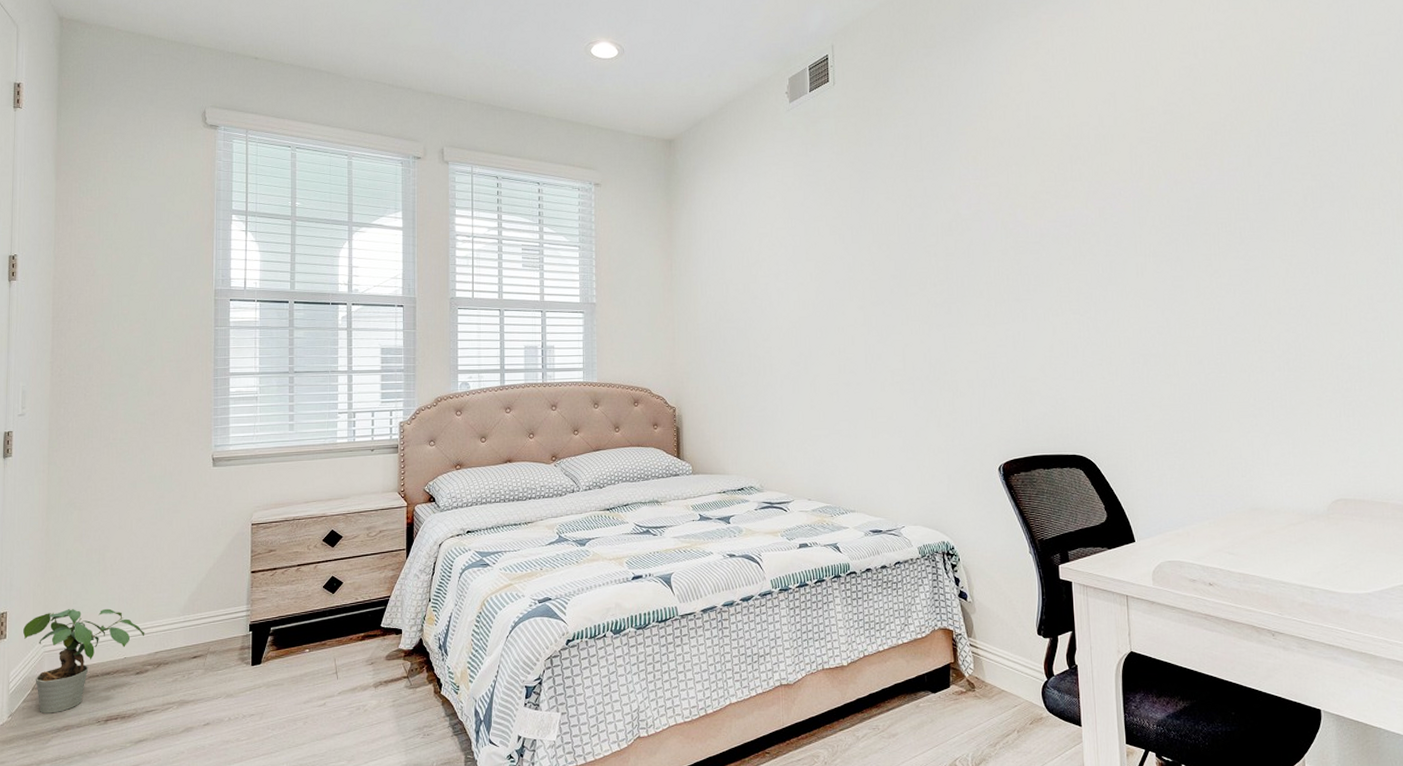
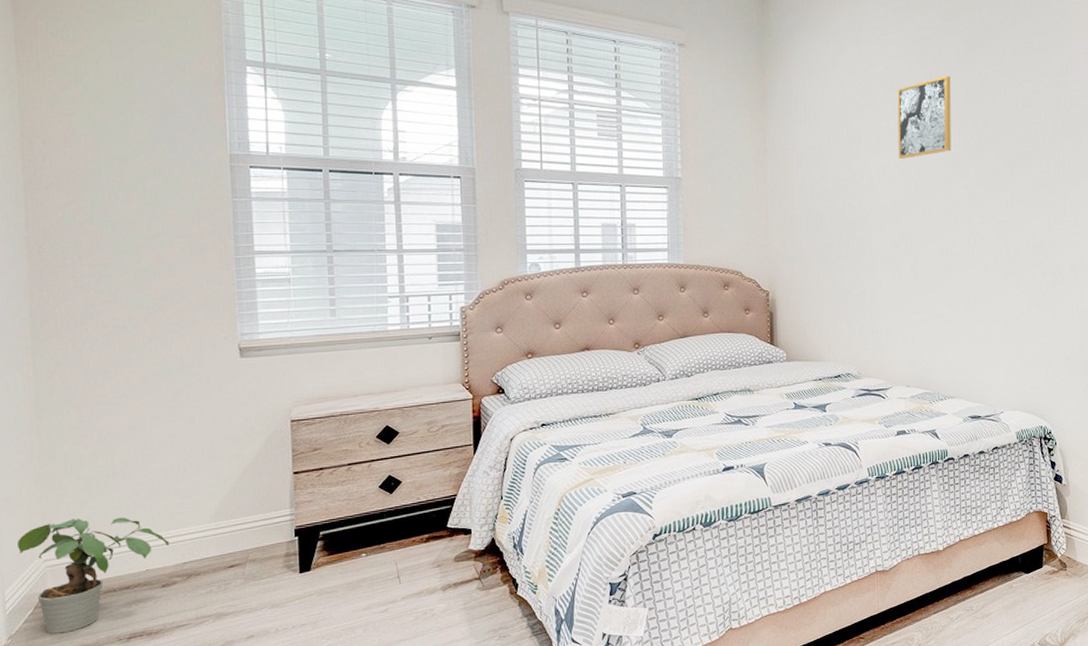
wall art: none [794,204,847,282] -> present [897,75,952,159]

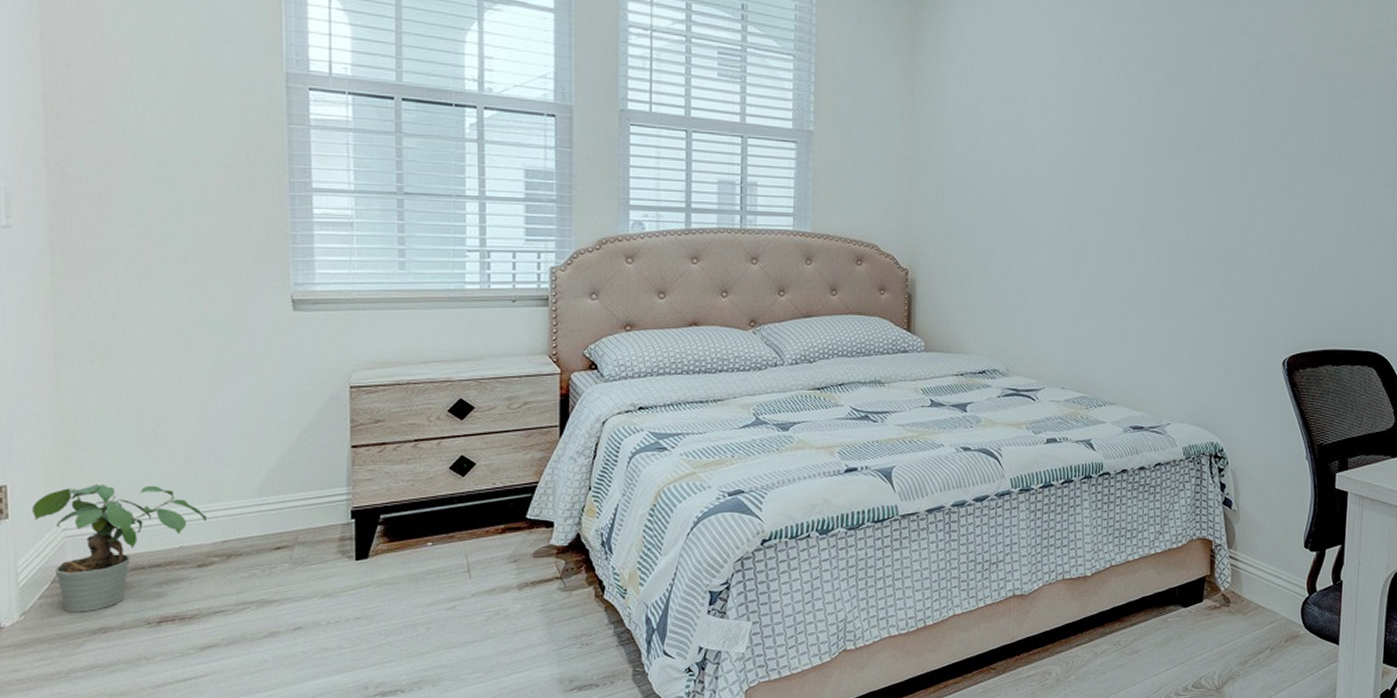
wall art: present [897,75,952,159] -> none [1067,29,1134,125]

